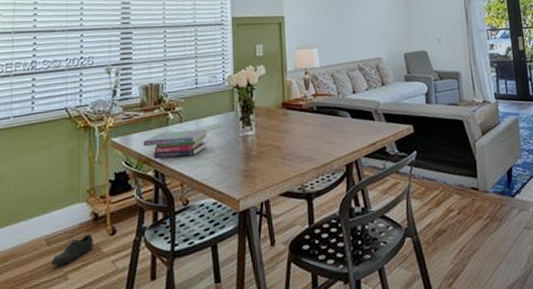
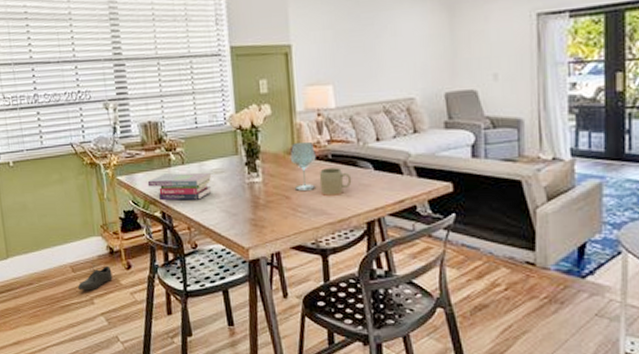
wine glass: none [281,96,303,141] -> present [290,141,316,191]
mug: none [305,117,333,144] -> present [319,167,352,197]

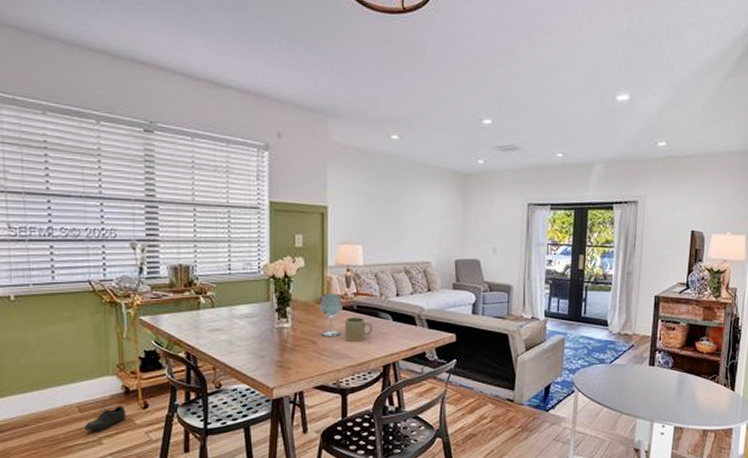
books: present [147,172,212,201] -> none [173,316,242,342]

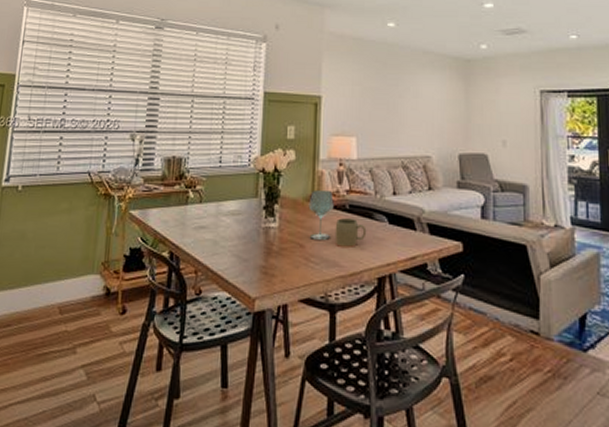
arctic: present [84,404,126,431] -> none [62,306,104,338]

